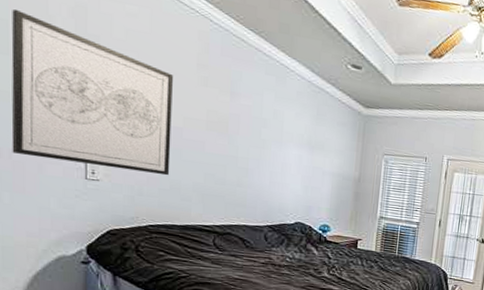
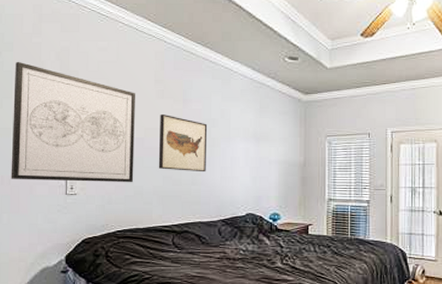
wall art: none [199,104,258,175] -> present [158,115,208,173]

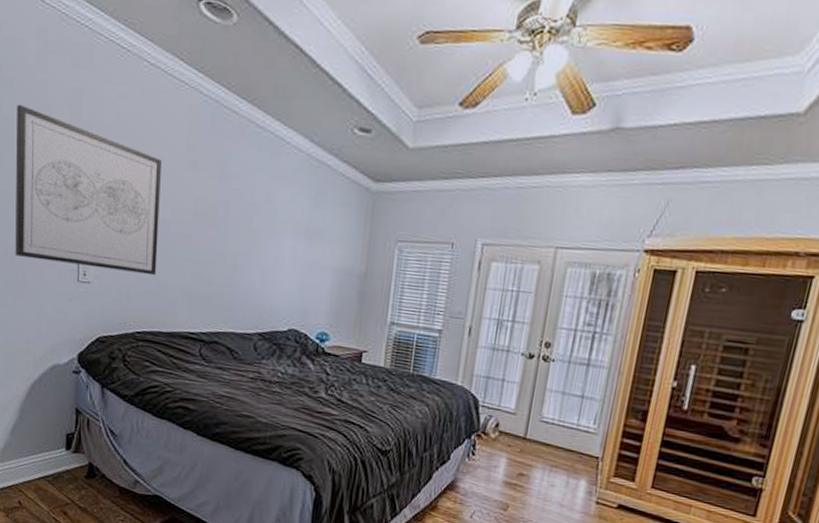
wall art: present [158,115,208,173] -> none [186,192,249,272]

